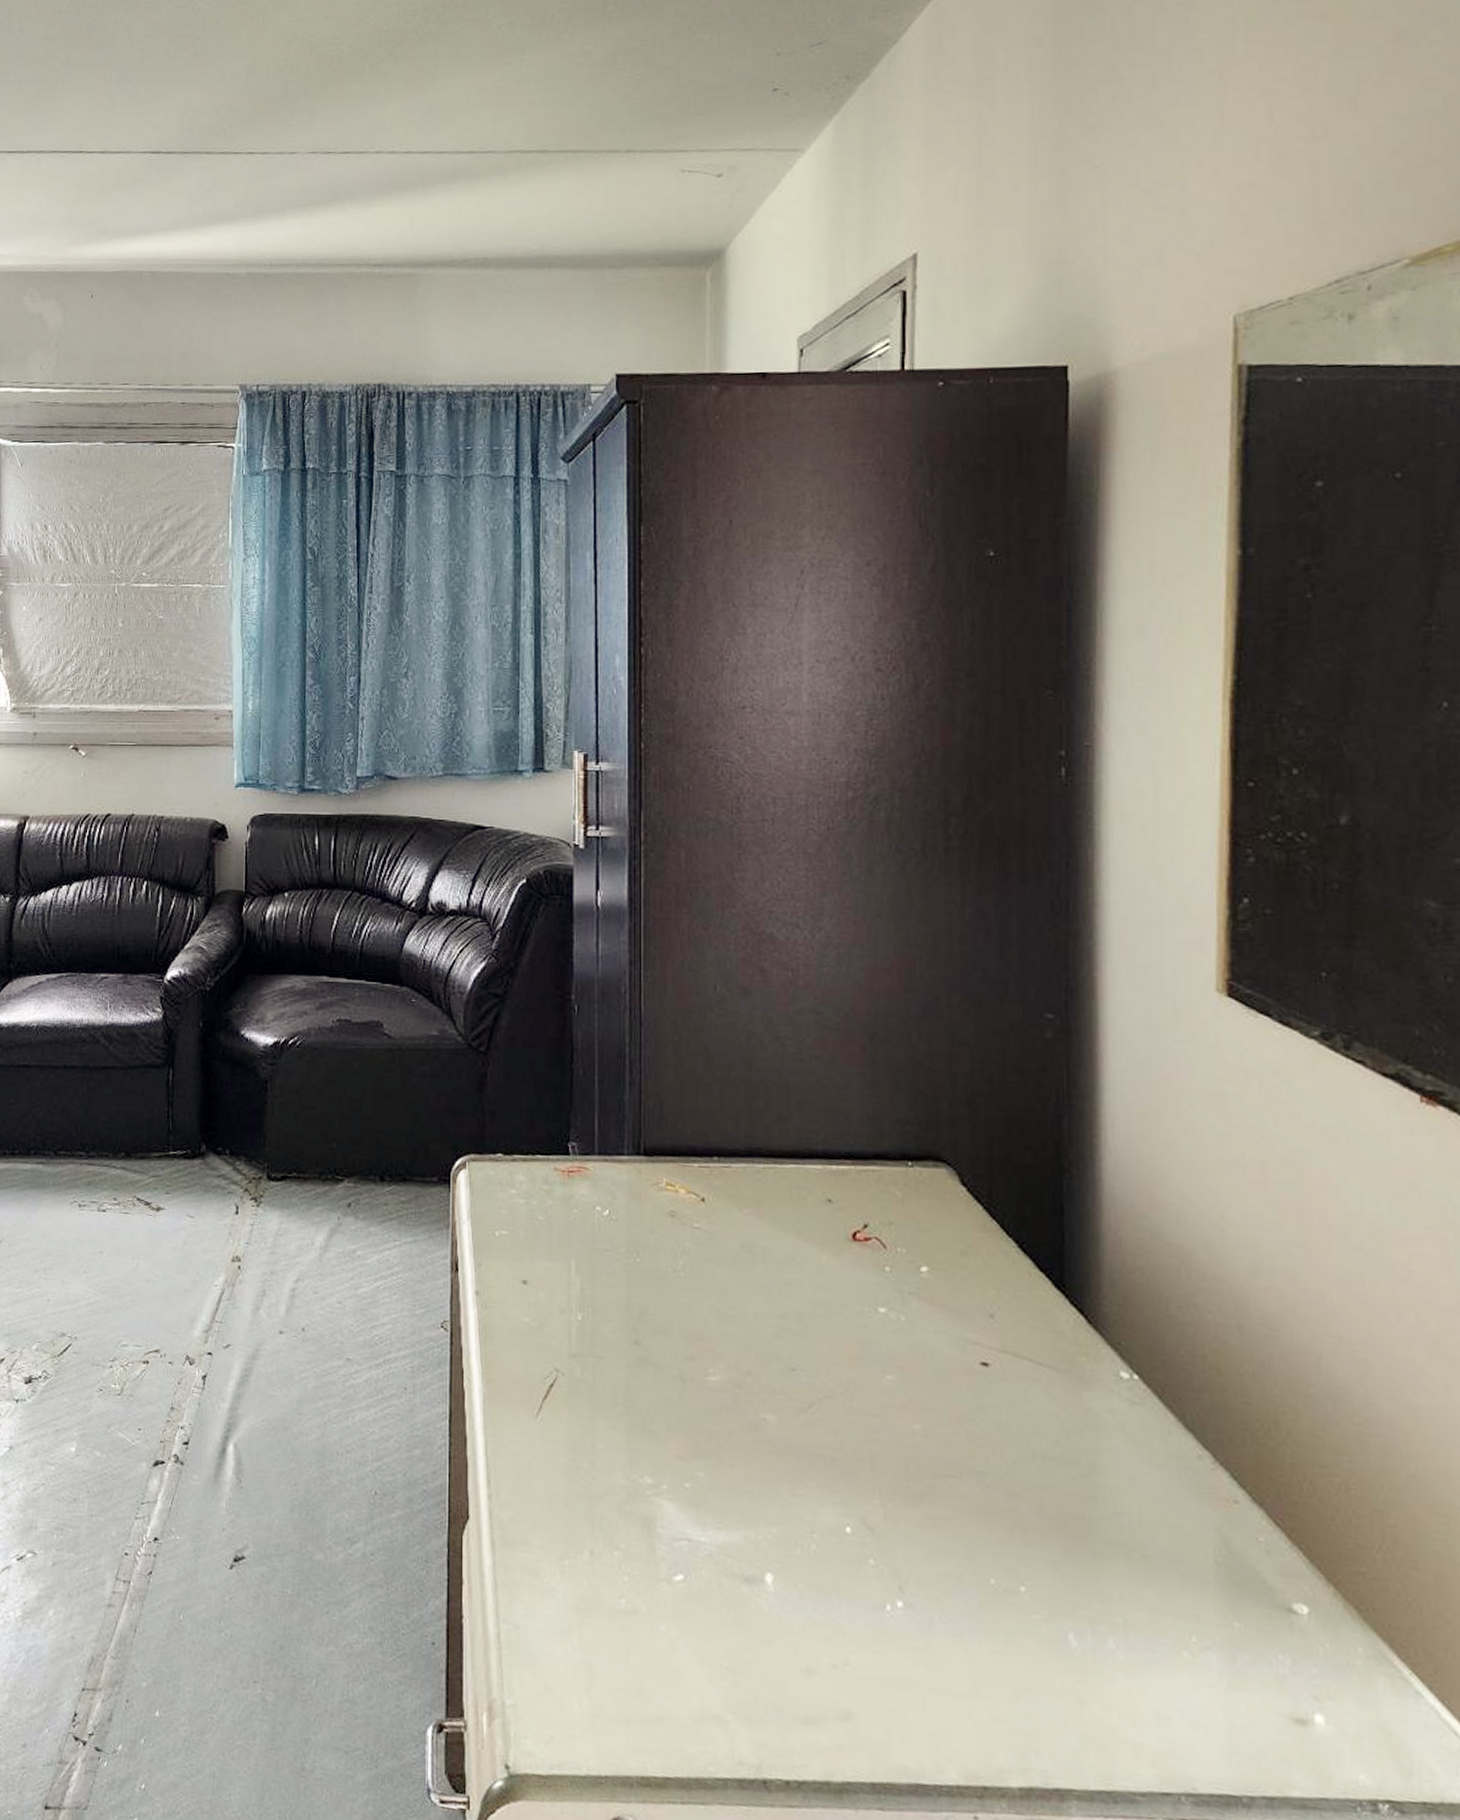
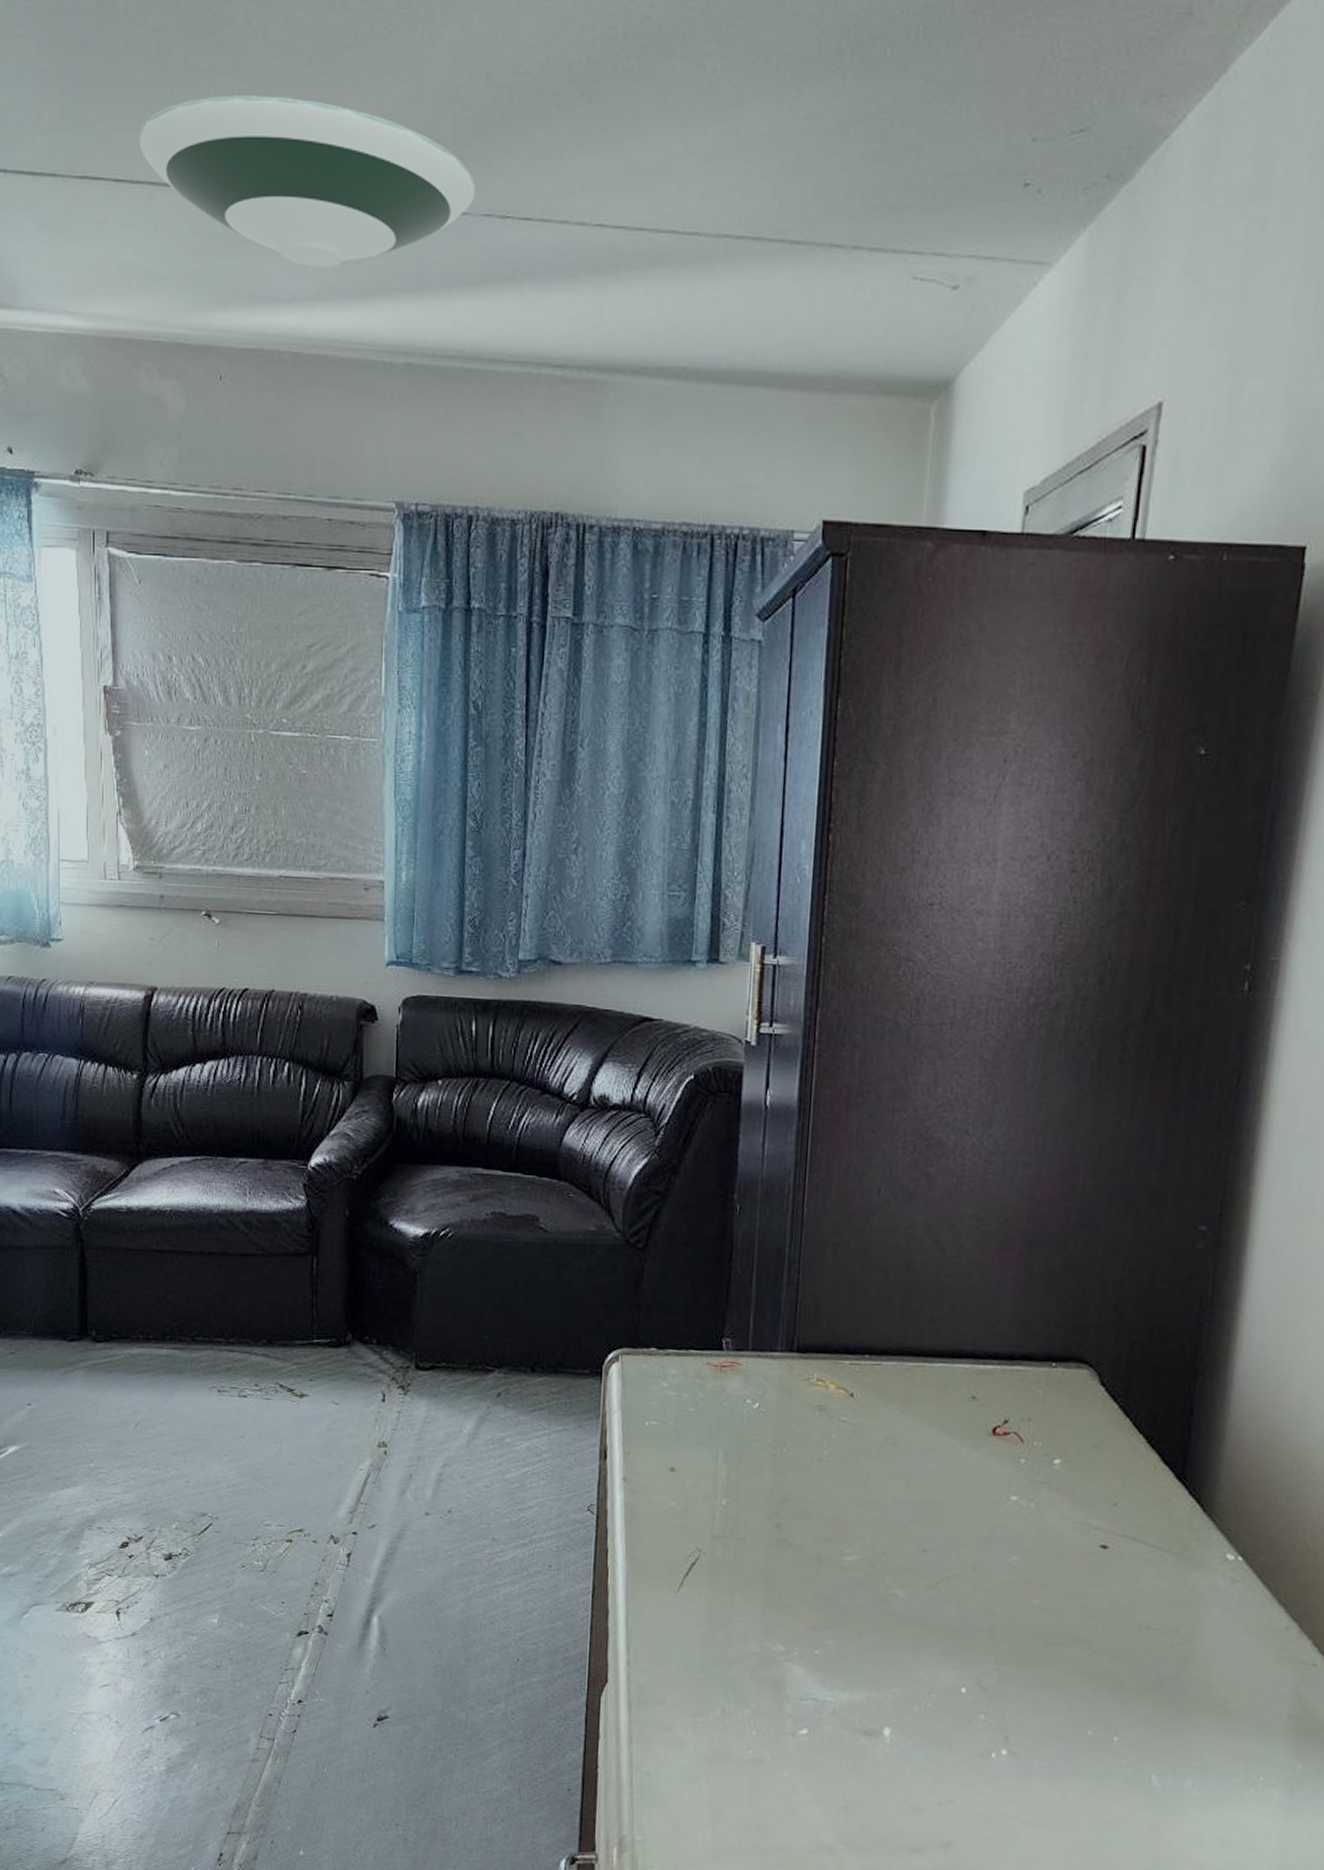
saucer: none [28,78,303,205] -> present [138,95,475,268]

